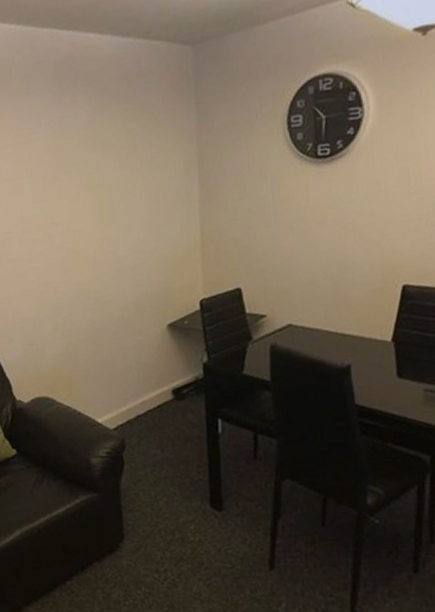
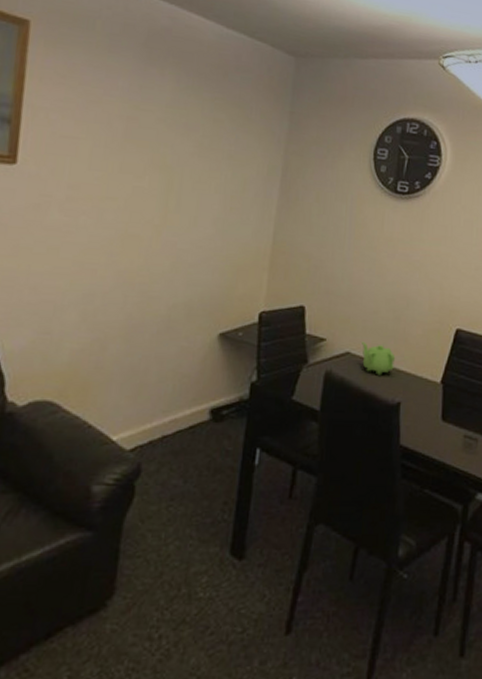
teapot: none [302,312,339,342] -> present [362,341,395,375]

